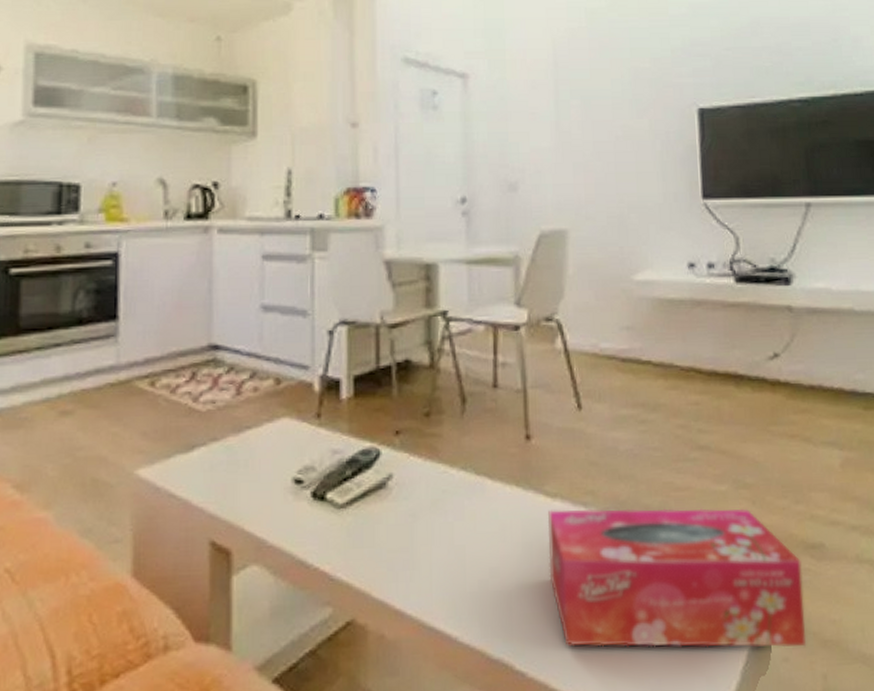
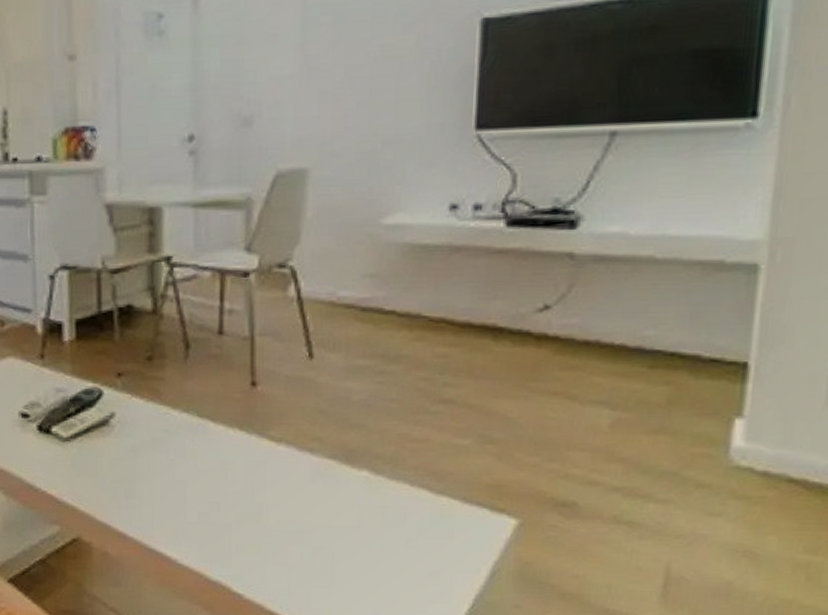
tissue box: present [548,508,807,648] -> none [270,454,547,597]

